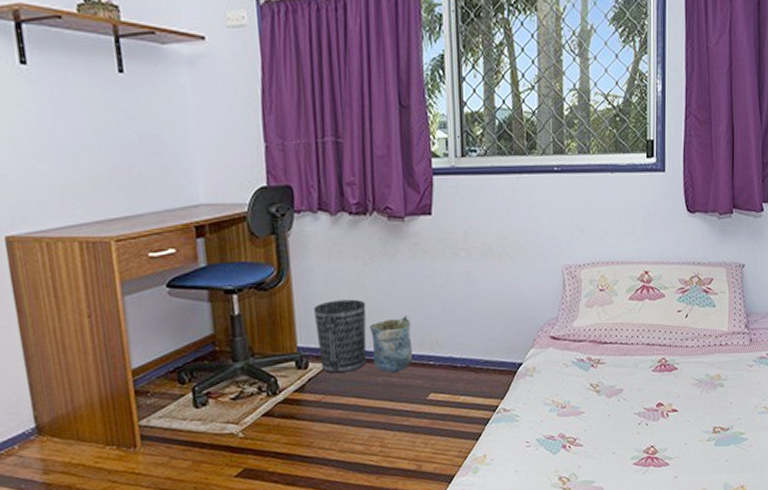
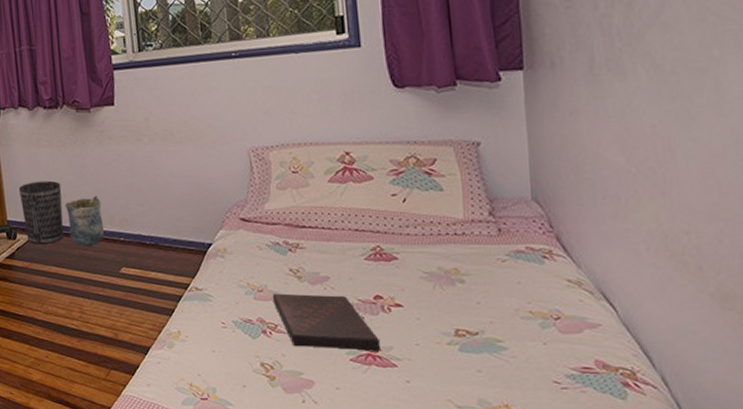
book: none [573,405,659,457] -> present [272,293,382,351]

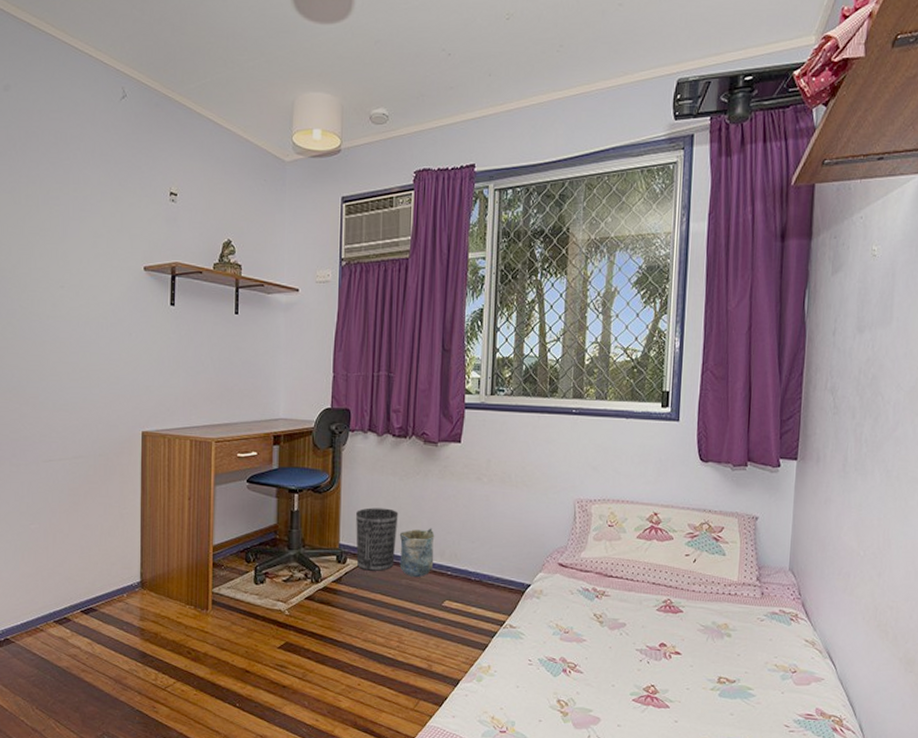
book: present [272,293,382,351] -> none [575,635,659,693]

